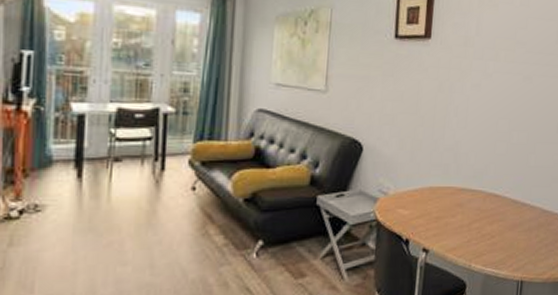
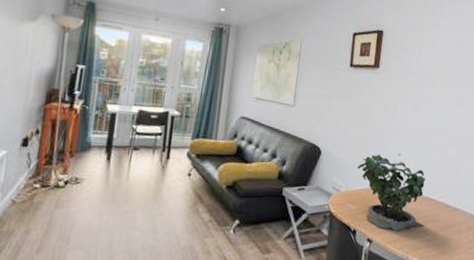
potted plant: none [408,143,489,236] -> present [357,153,425,231]

